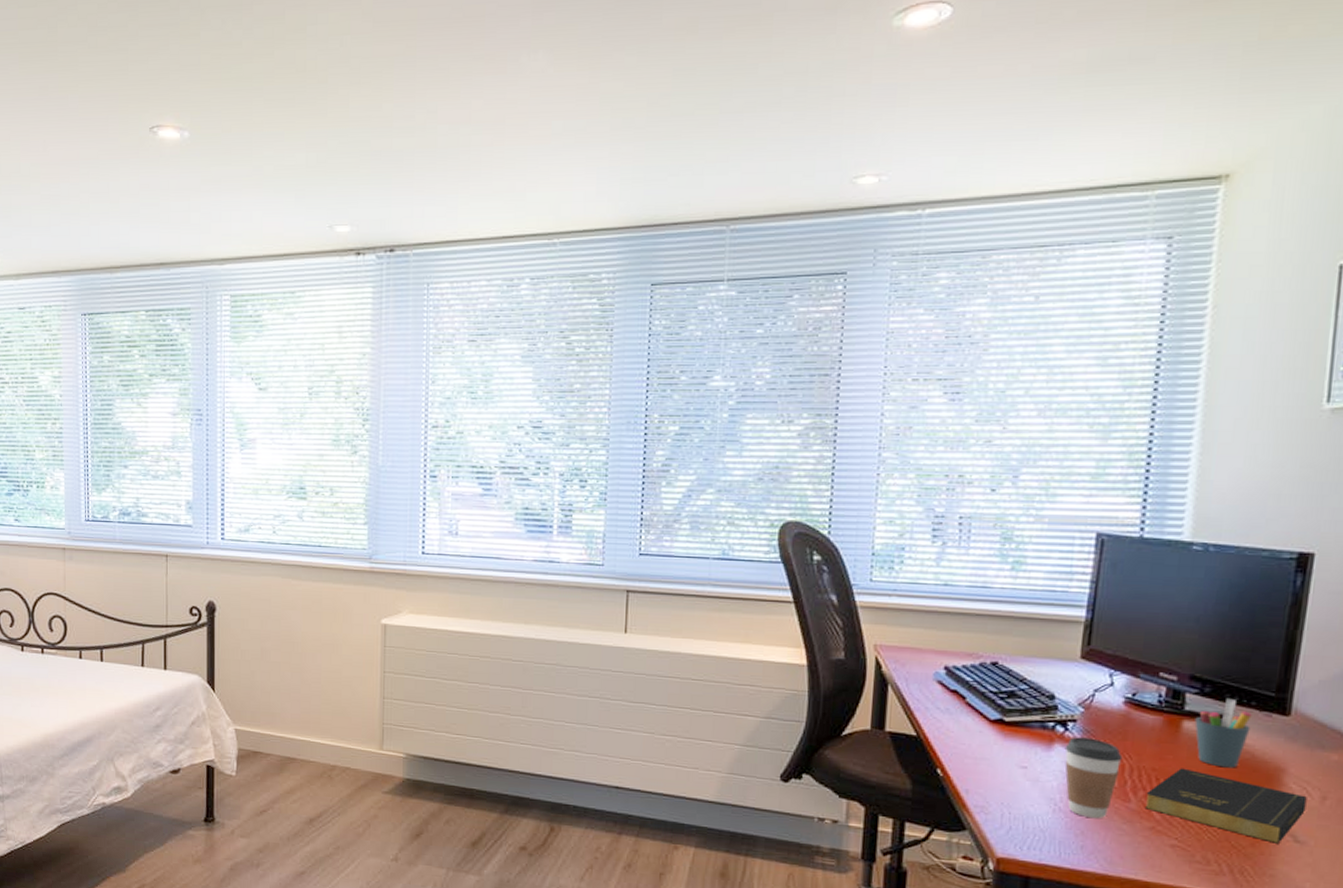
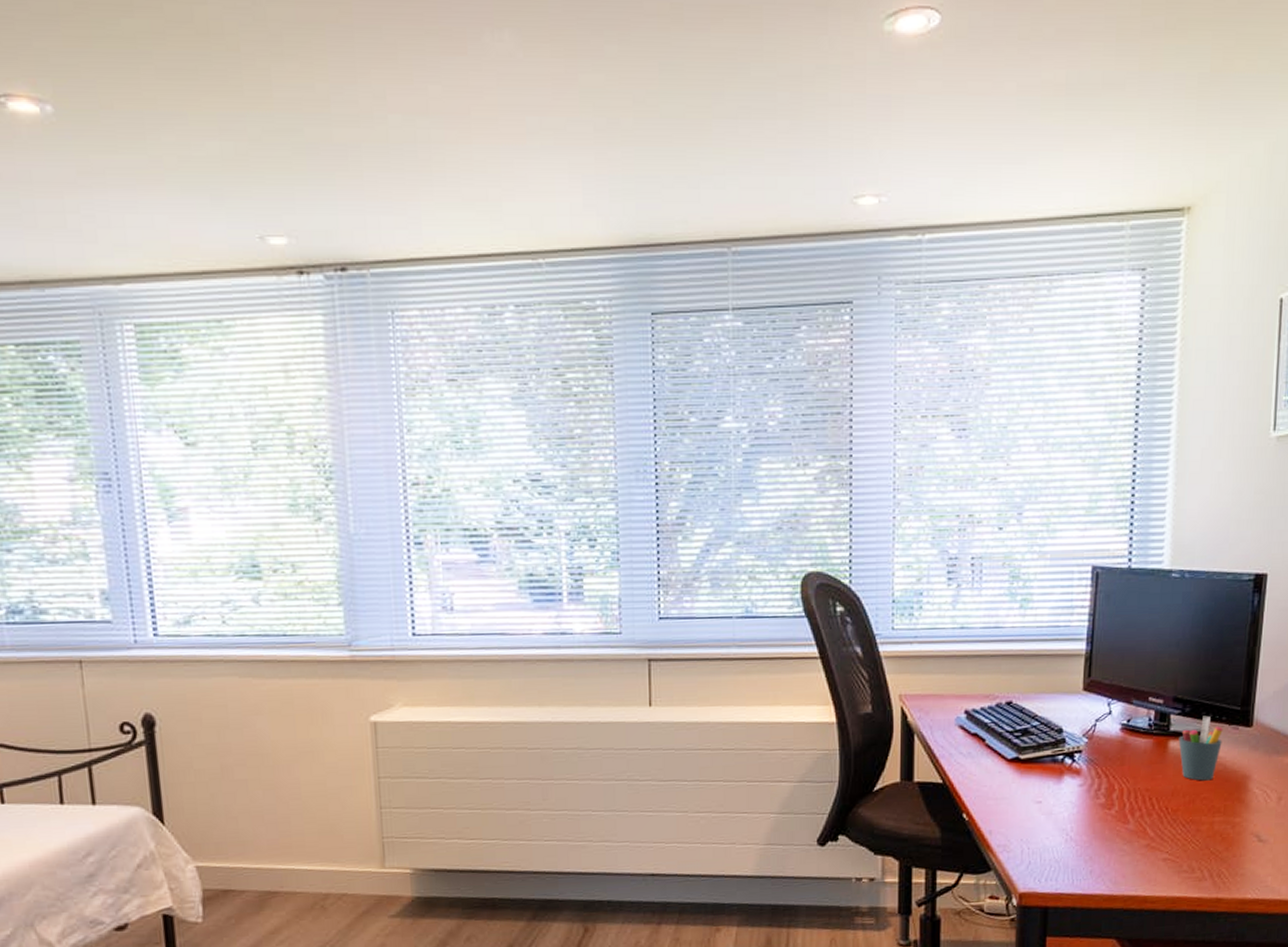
coffee cup: present [1064,737,1123,819] -> none [1073,766,1121,844]
book: present [1144,768,1307,844] -> none [1141,785,1267,845]

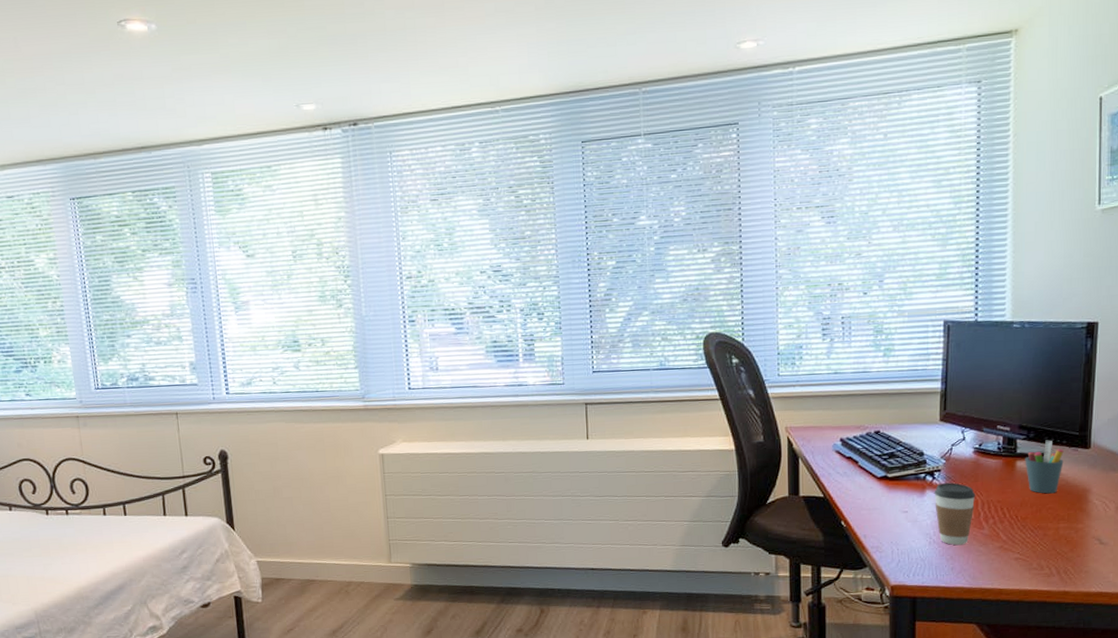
coffee cup: none [1073,766,1121,844] -> present [934,482,976,546]

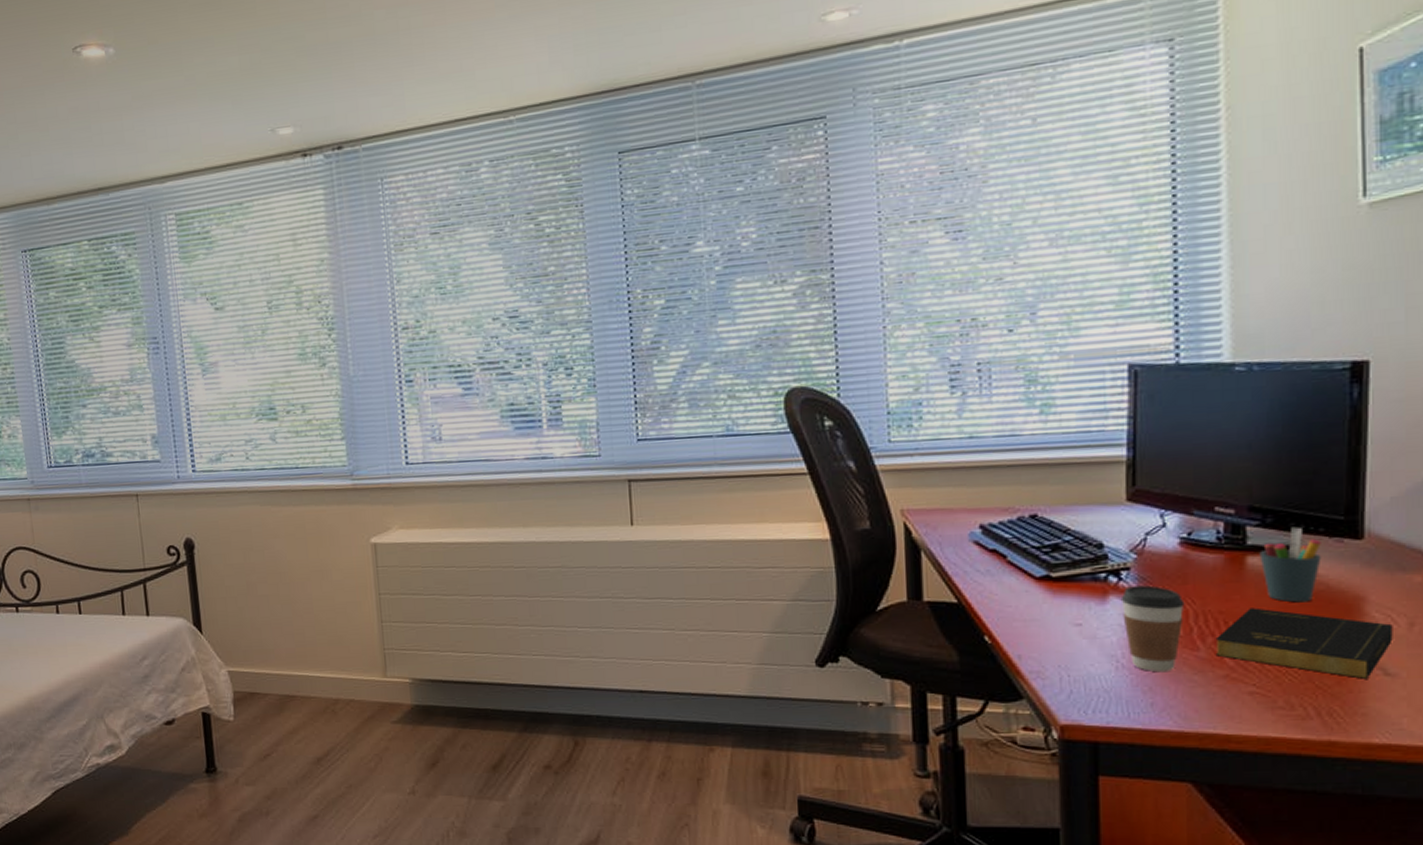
book: none [994,498,1106,547] -> present [1215,607,1393,679]

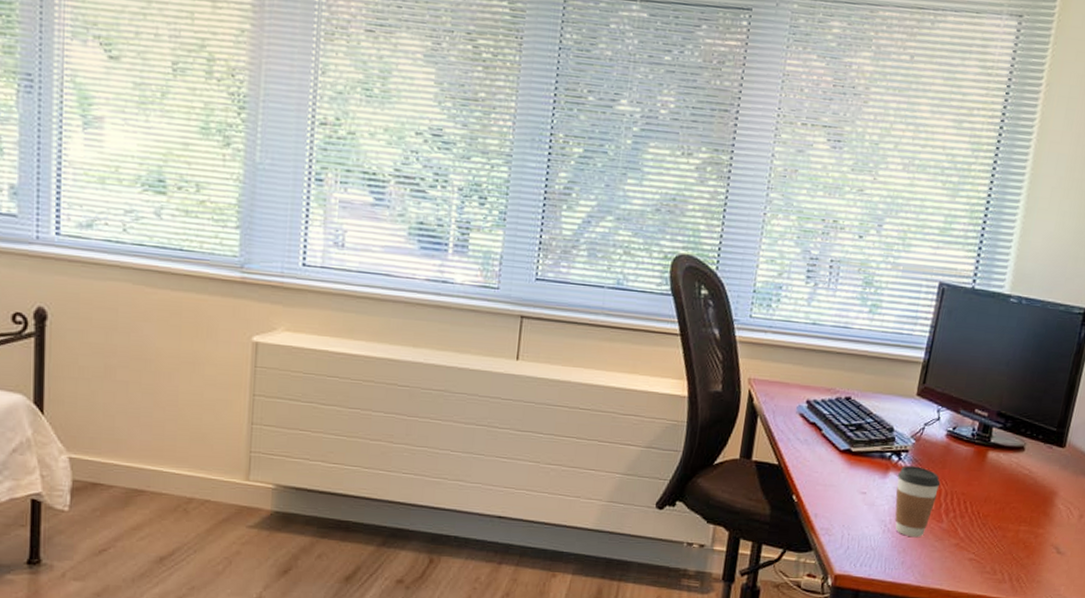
book: present [1215,607,1393,679] -> none [953,492,1070,555]
pen holder: present [1259,527,1321,603] -> none [996,432,1039,492]

